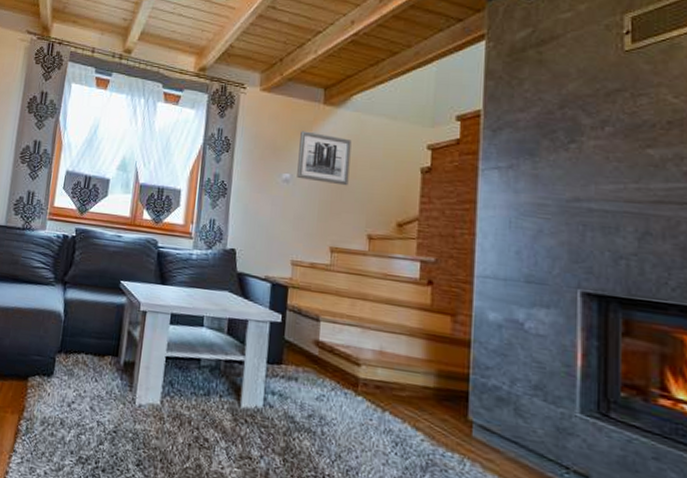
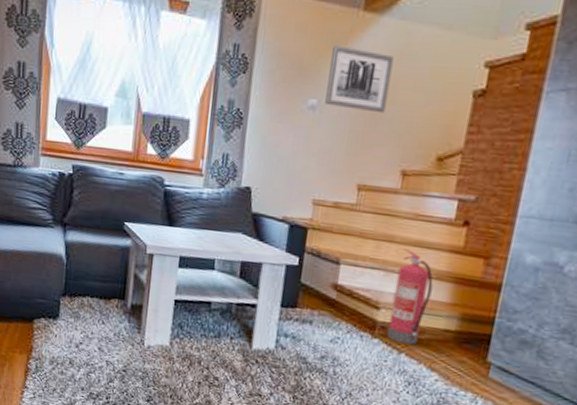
fire extinguisher: none [369,306,407,402] -> present [387,249,434,345]

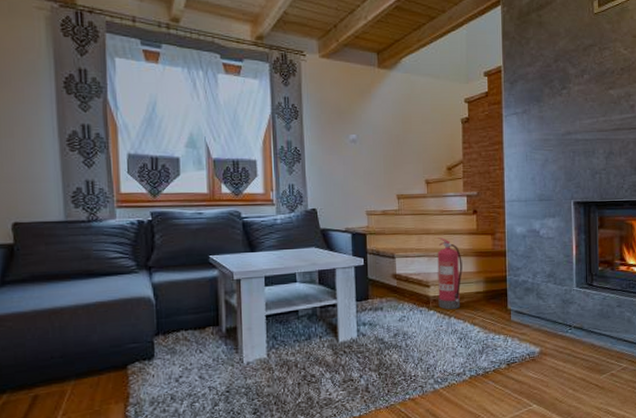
wall art: present [325,45,394,114] -> none [361,94,406,140]

